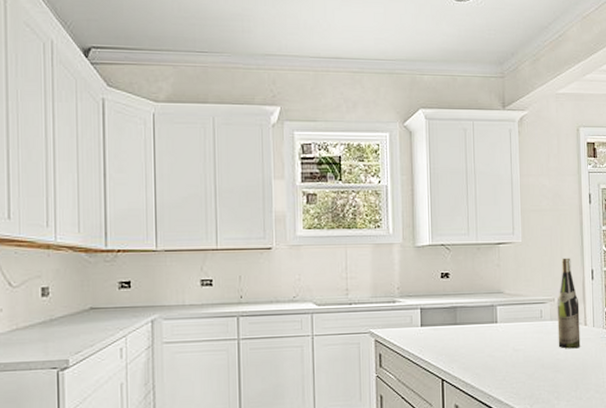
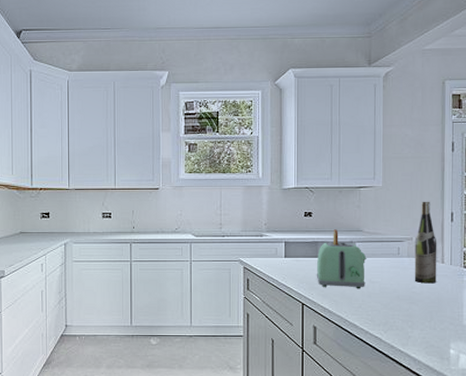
toaster: none [456,292,509,359] -> present [316,229,367,289]

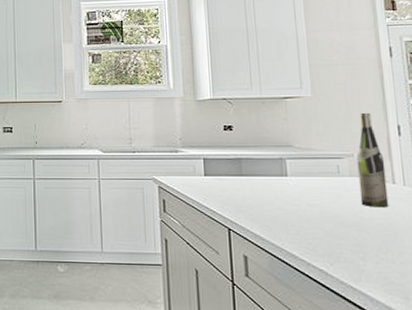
toaster: present [316,229,367,289] -> none [242,144,302,213]

